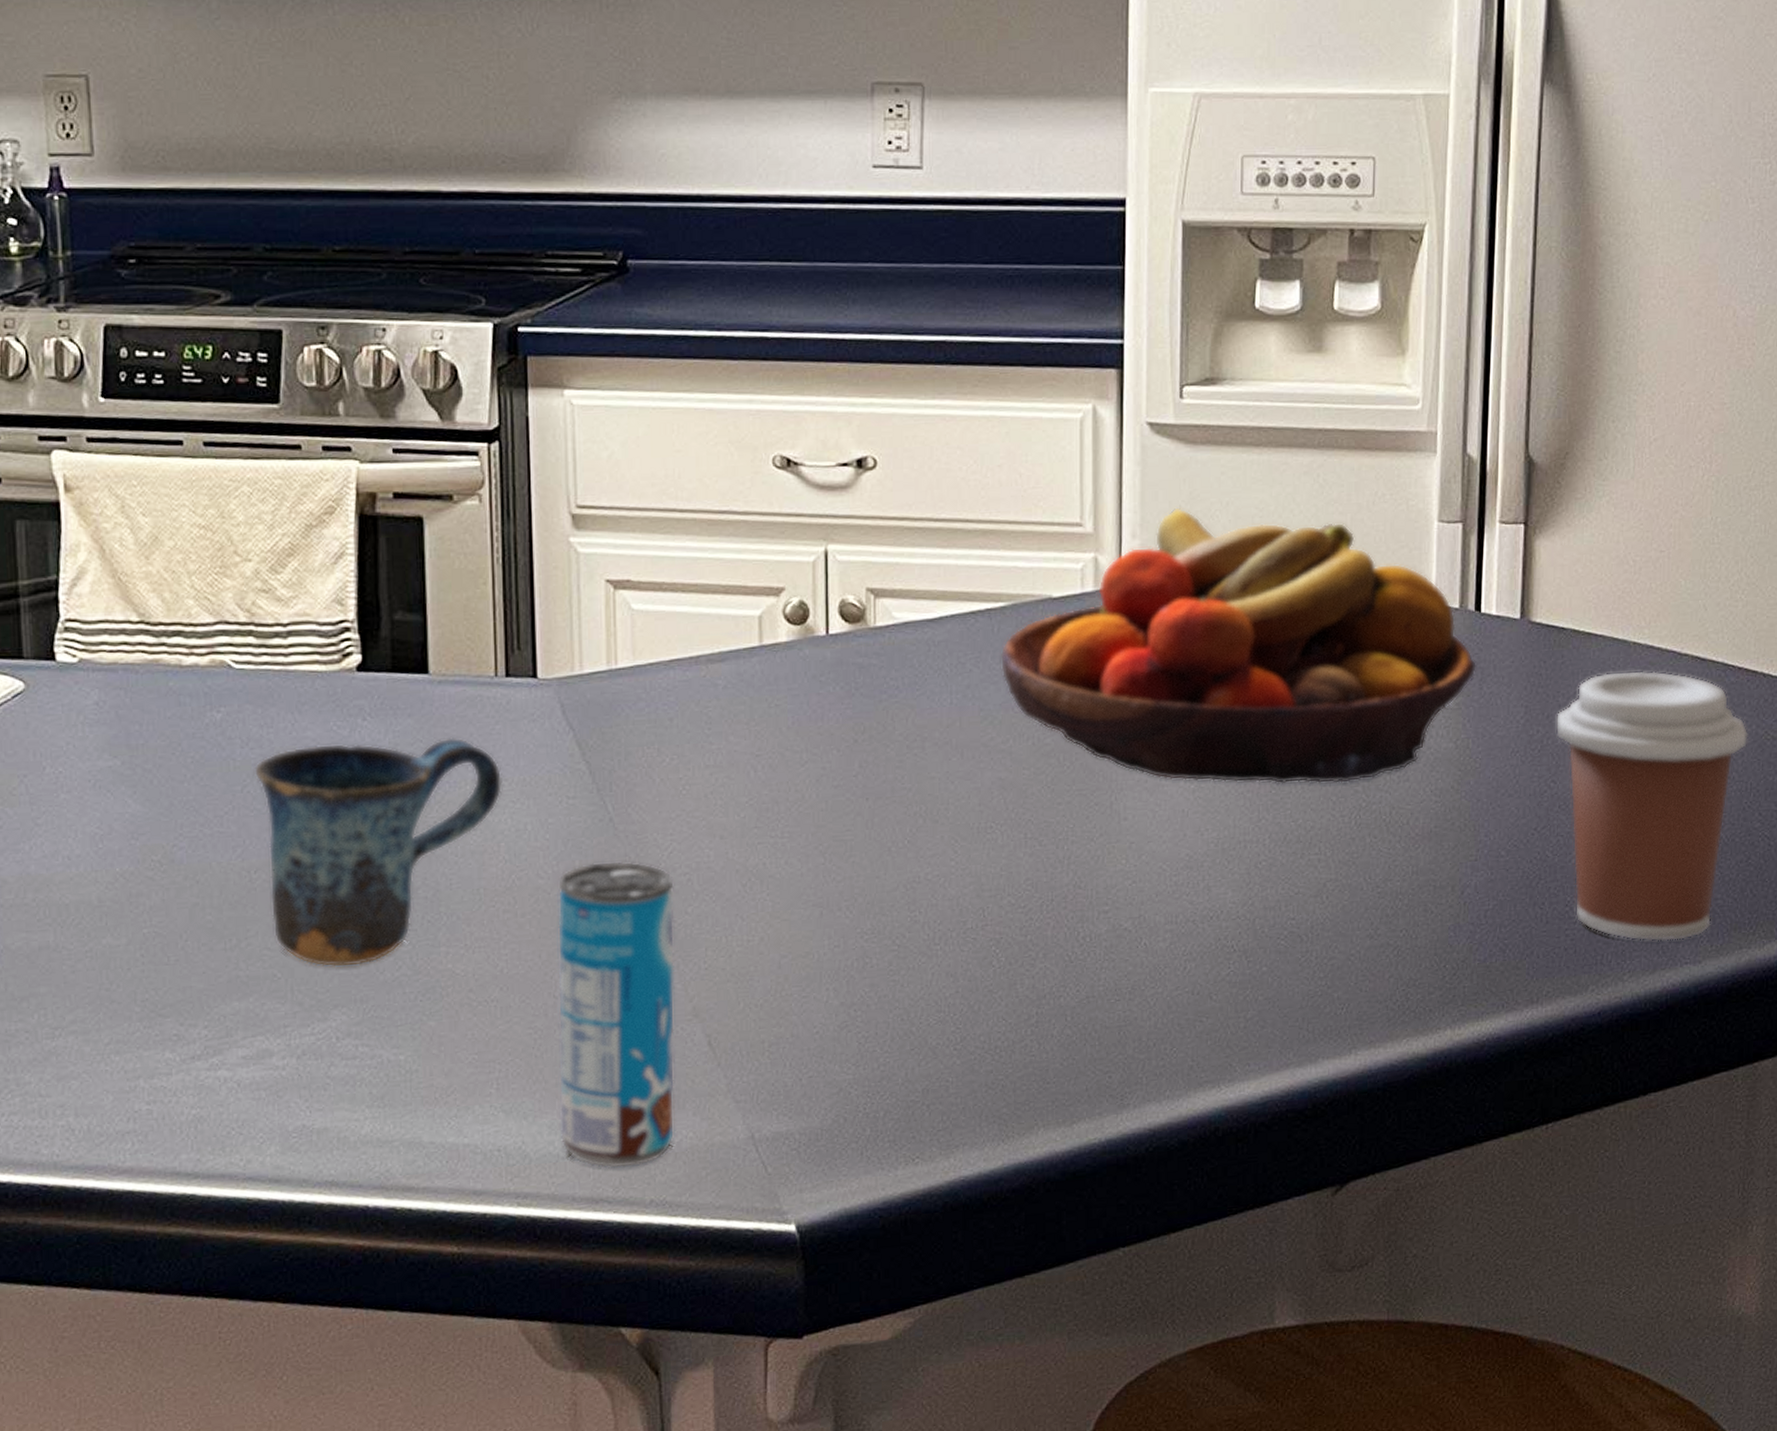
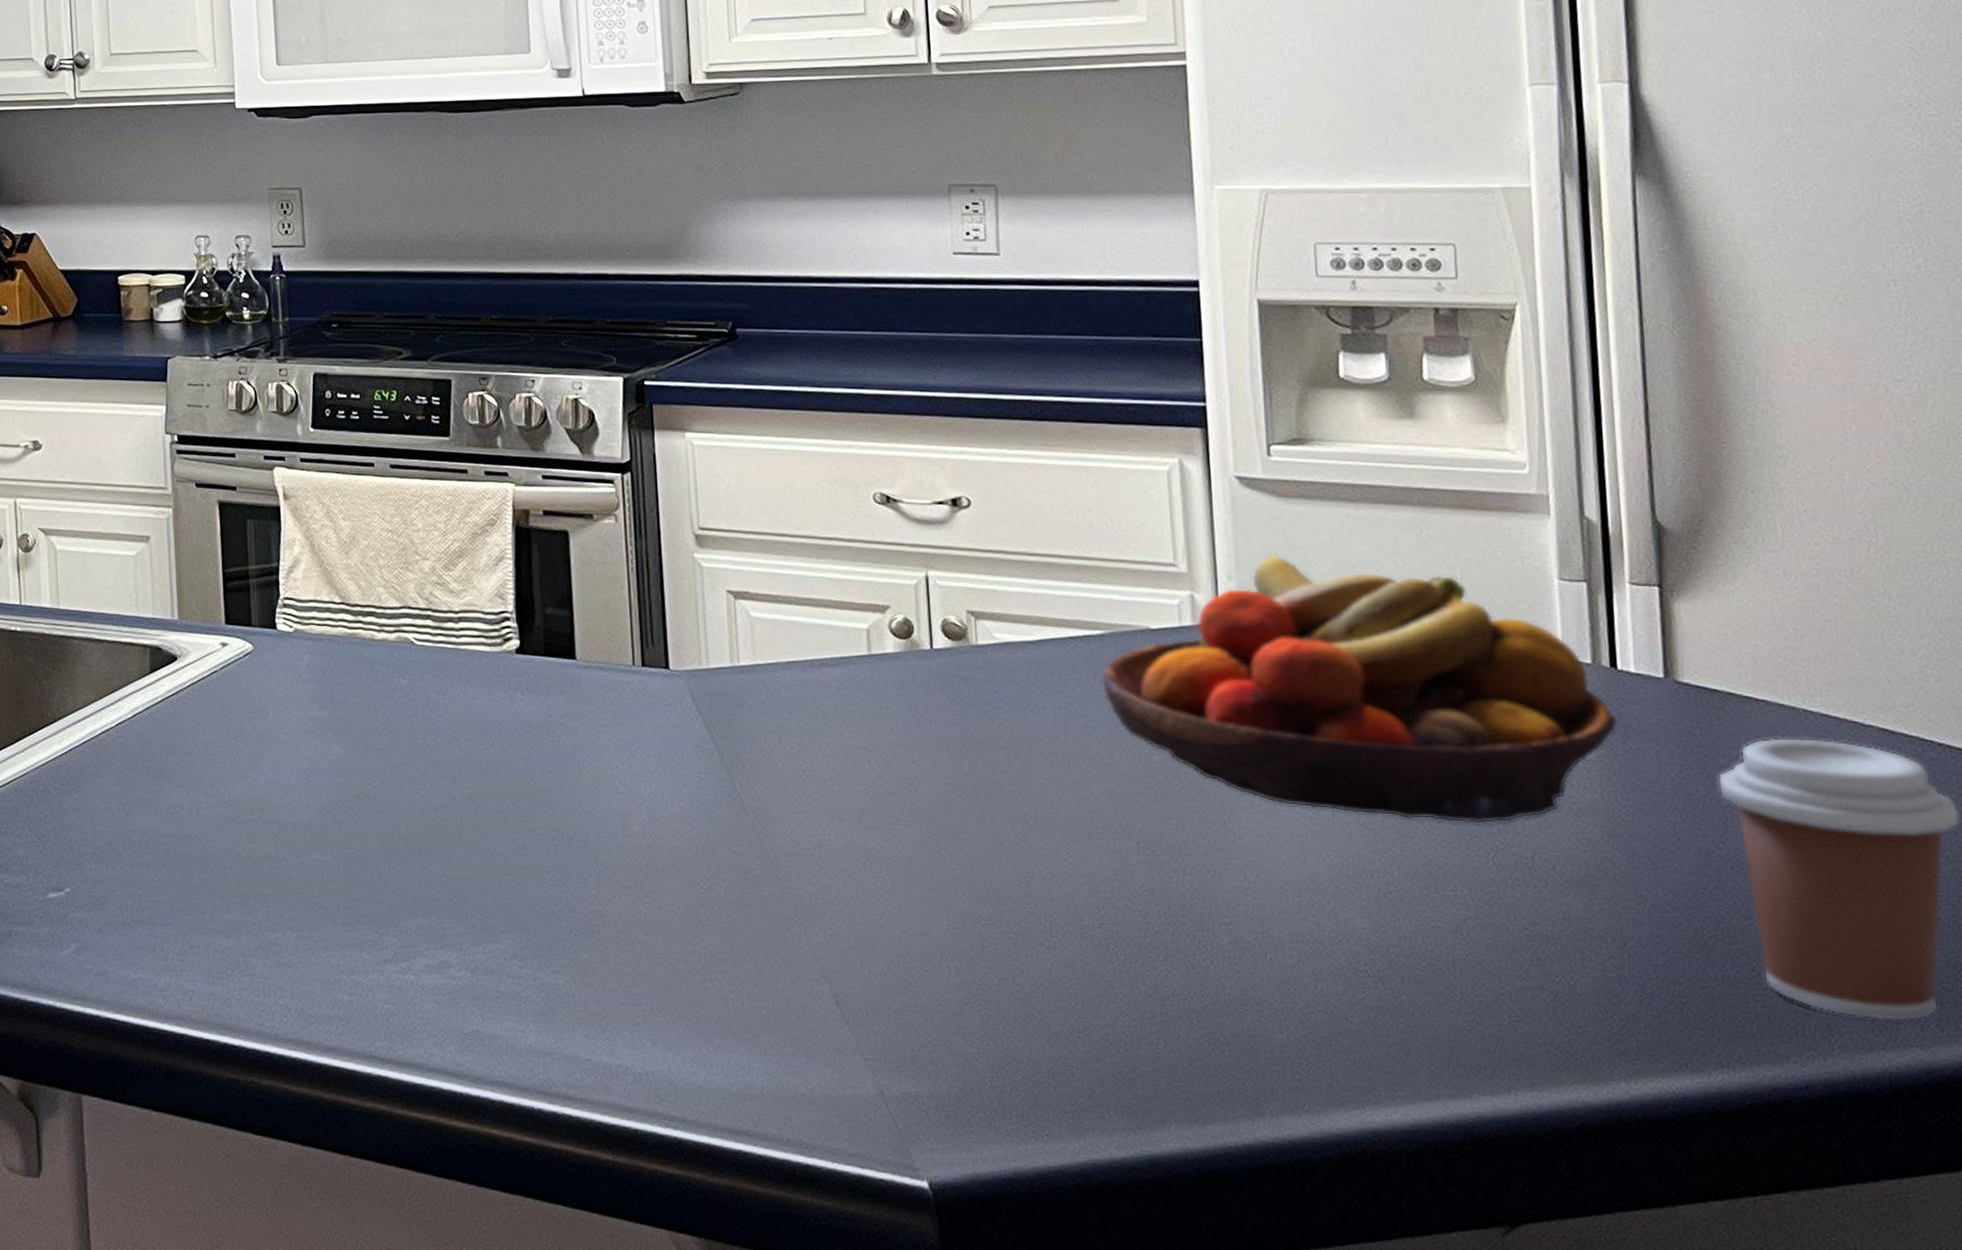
mug: present [253,737,503,968] -> none [432,711,642,900]
beverage can: present [557,860,675,1169] -> none [693,830,808,1107]

